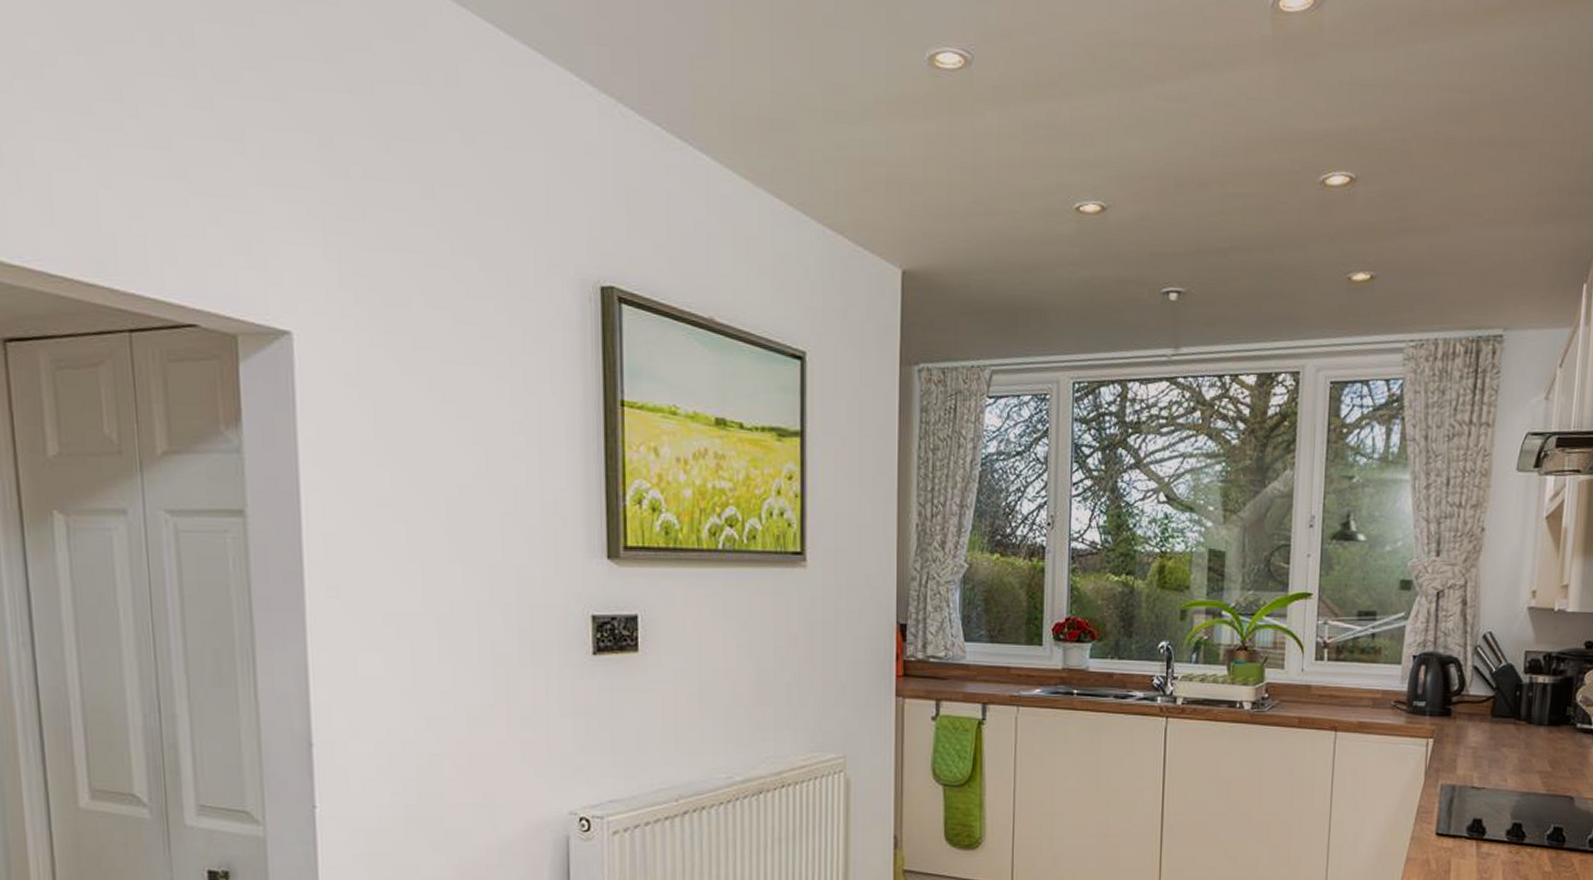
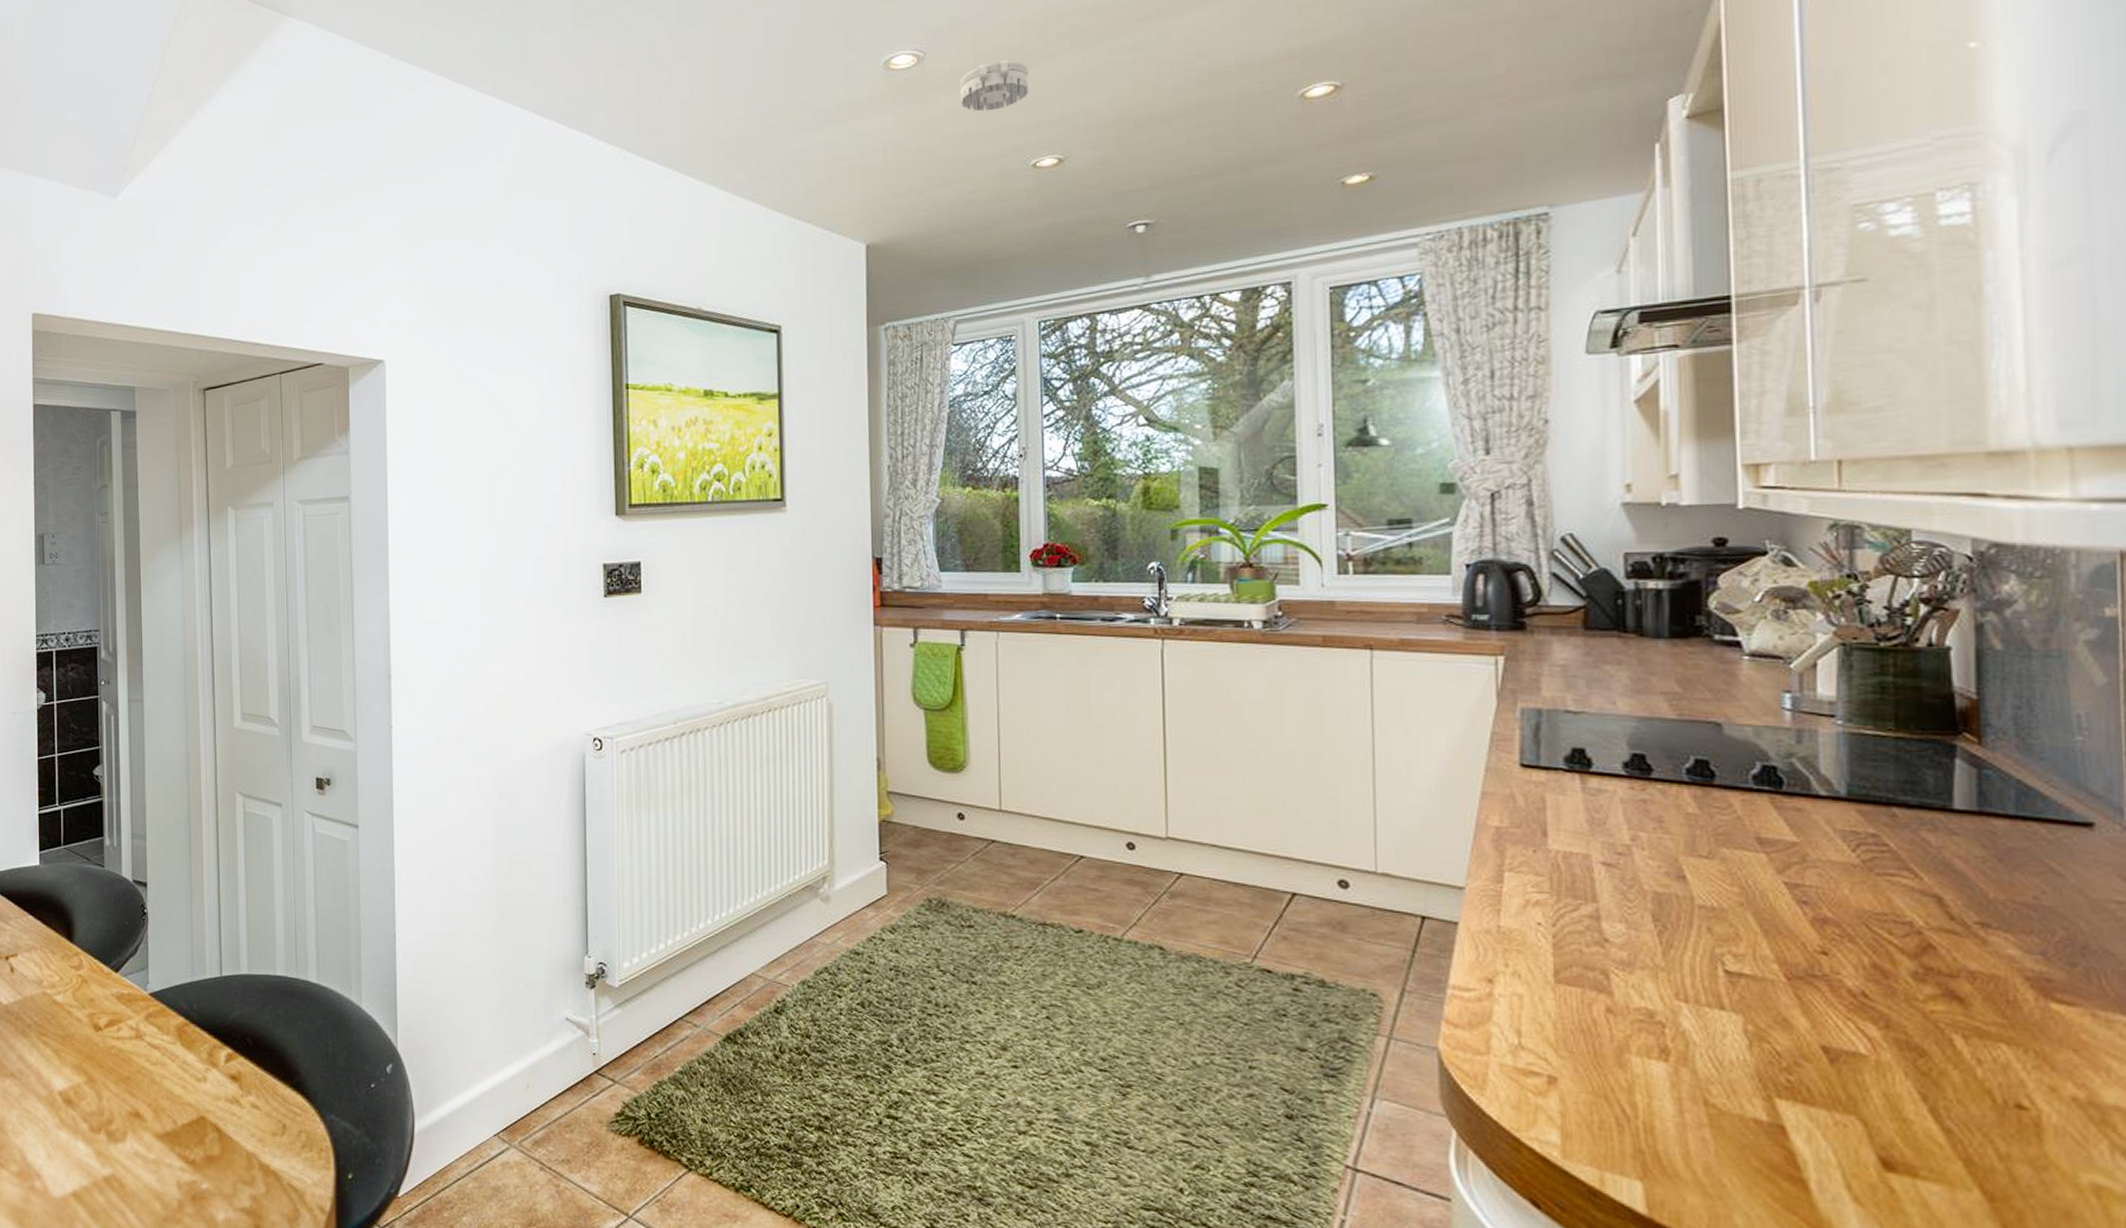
smoke detector: none [1007,82,1078,139] -> present [959,60,1030,112]

